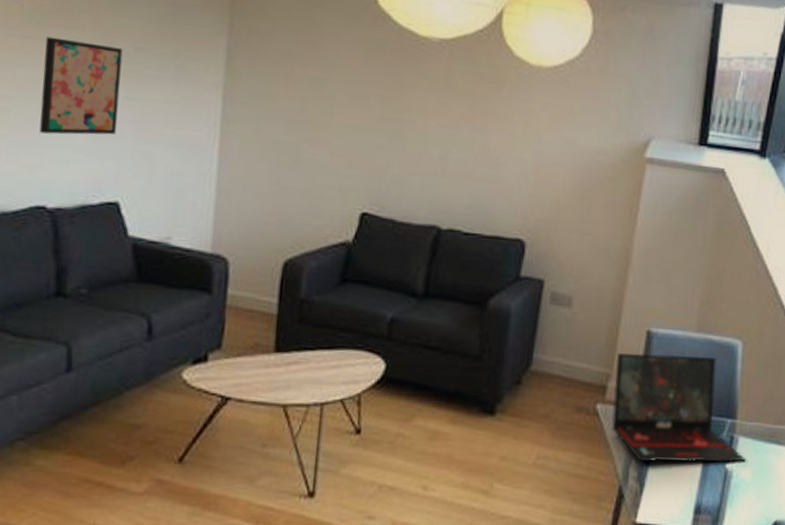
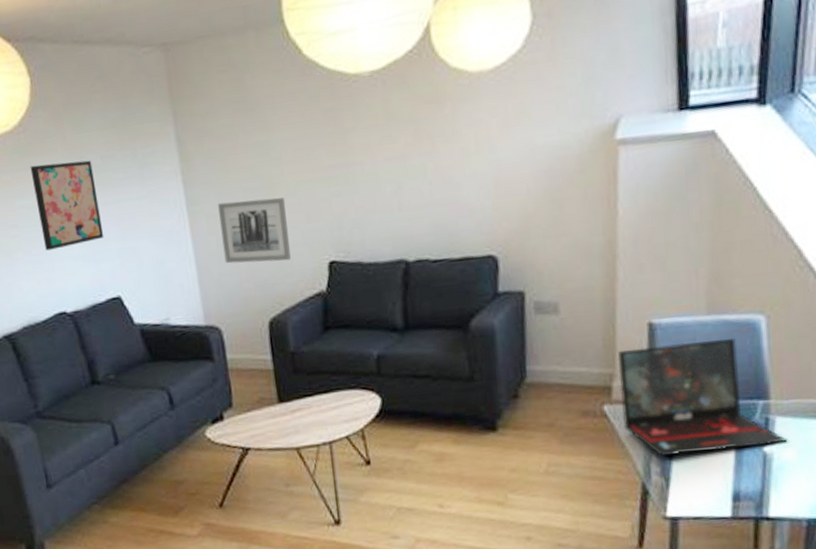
wall art: none [250,128,329,203] -> present [218,197,291,264]

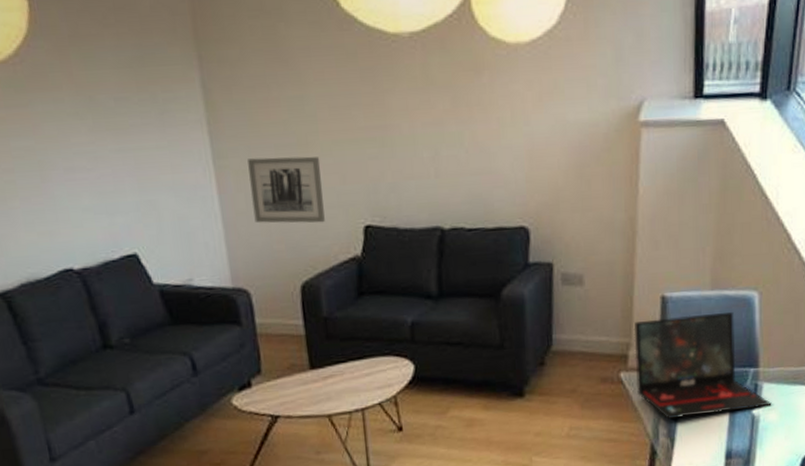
wall art: present [30,160,104,251] -> none [28,101,118,200]

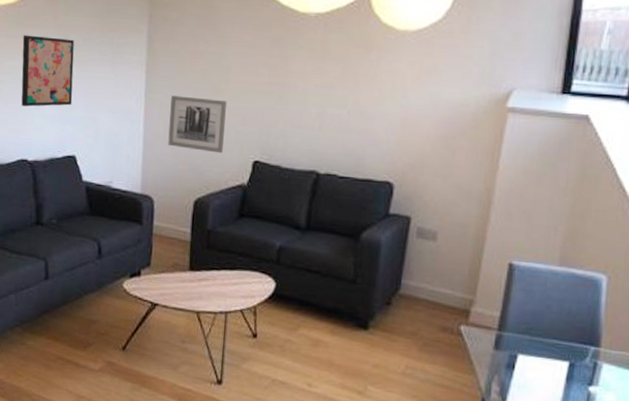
wall art: none [28,101,118,200] -> present [21,35,75,107]
laptop: present [633,311,772,419] -> none [475,282,610,387]

